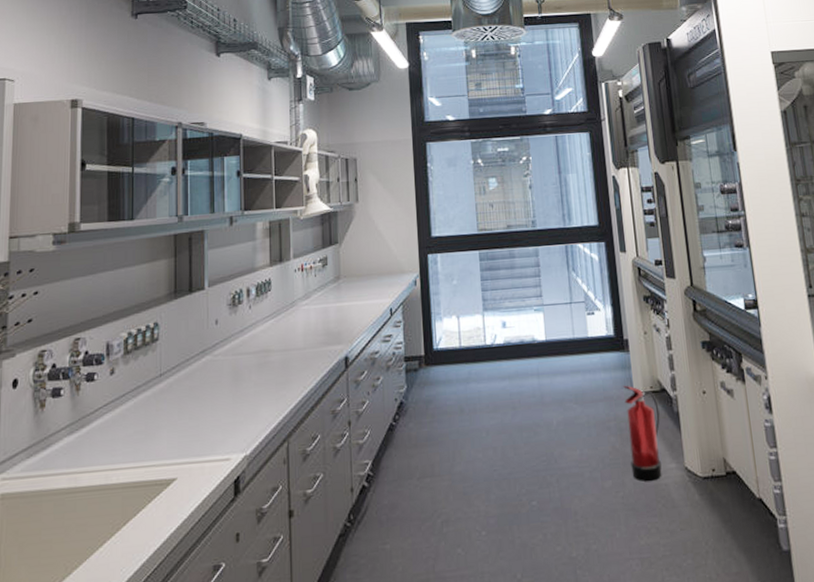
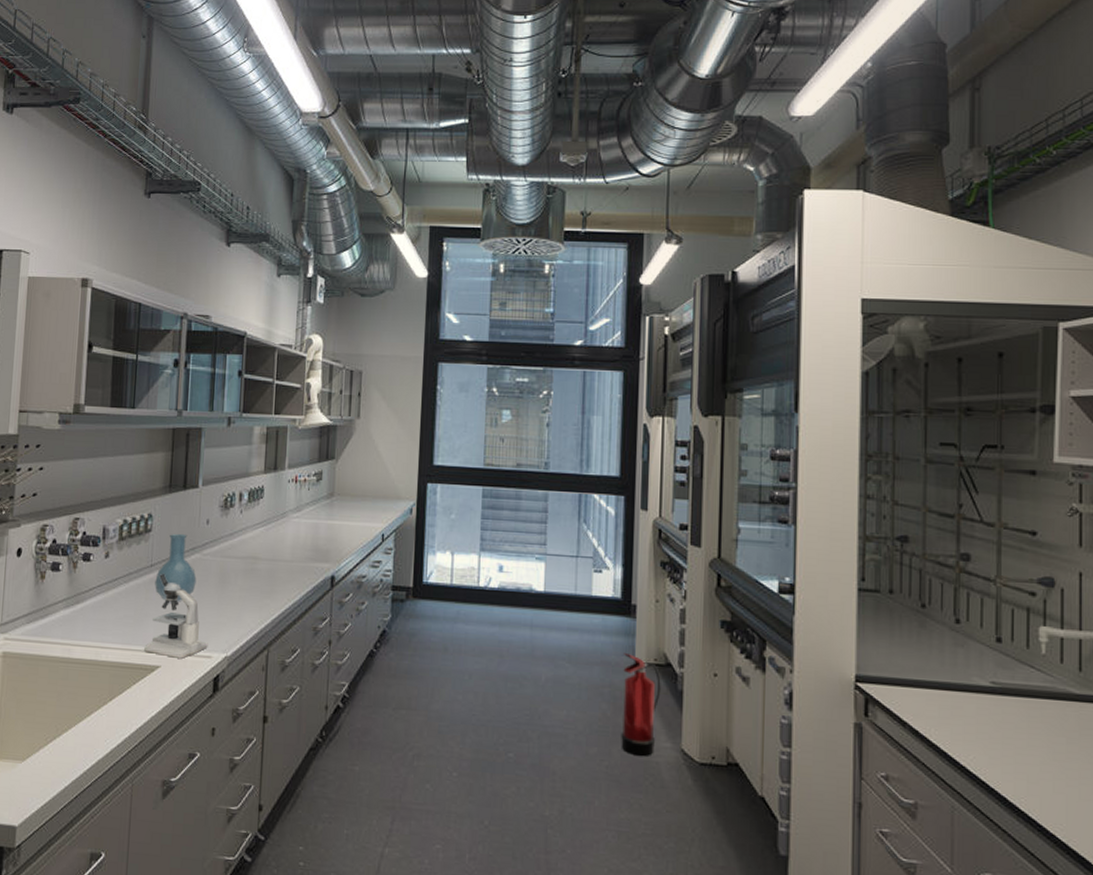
microscope: none [158,382,226,467] -> present [144,574,208,659]
flask: none [165,337,209,408] -> present [155,533,197,601]

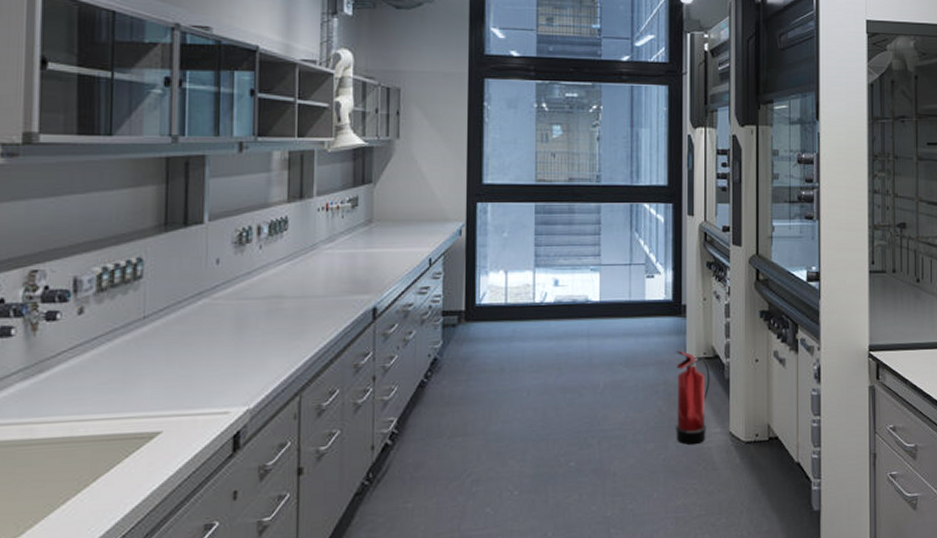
microscope: present [144,574,208,659] -> none [139,326,225,420]
flask: present [155,533,197,601] -> none [150,277,206,355]

